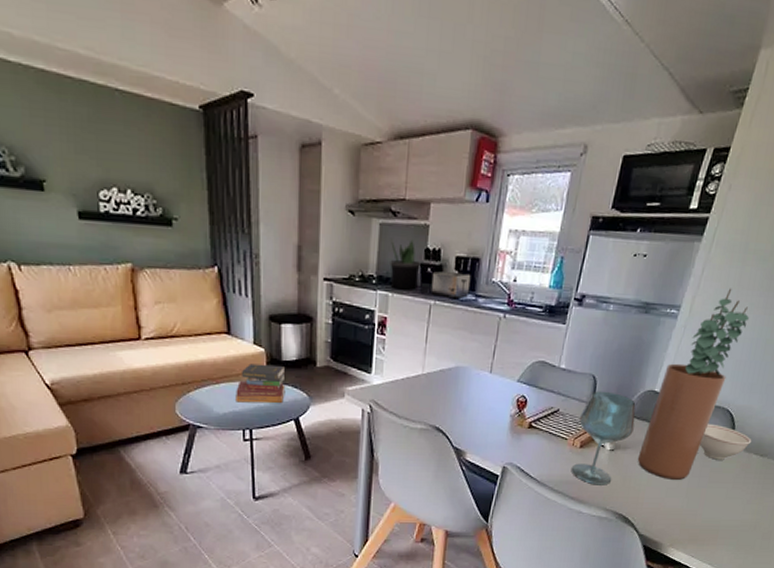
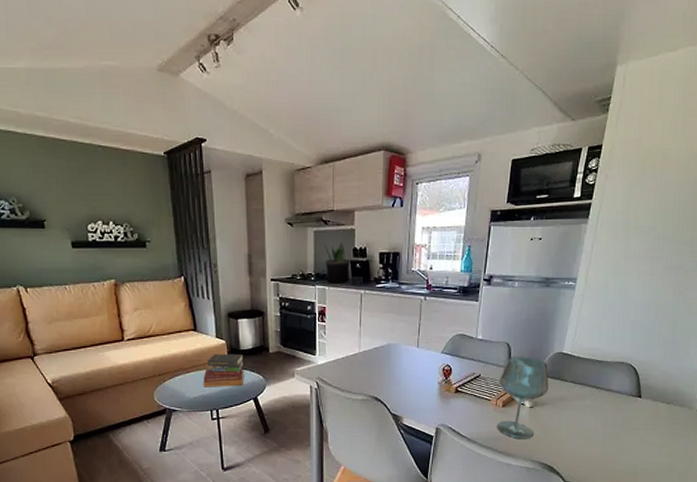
toaster: present [431,270,471,300] -> none [361,265,394,288]
vase: present [637,288,750,480] -> none [555,260,639,430]
bowl: present [699,423,752,460] -> none [609,378,657,410]

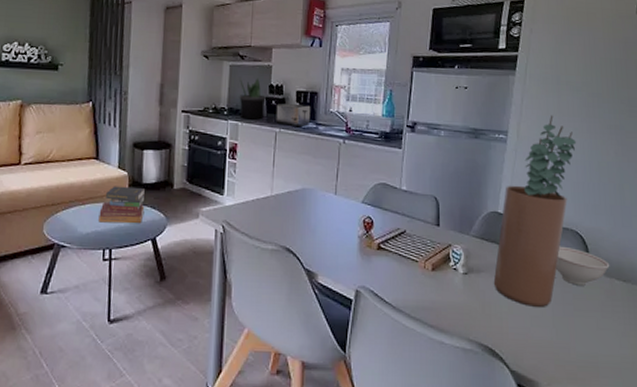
toaster: none [361,265,394,288] -> present [276,103,311,128]
wine glass: present [497,356,549,439] -> none [426,212,484,313]
vase: none [555,260,639,430] -> present [493,115,577,307]
bowl: none [609,378,657,410] -> present [555,246,610,286]

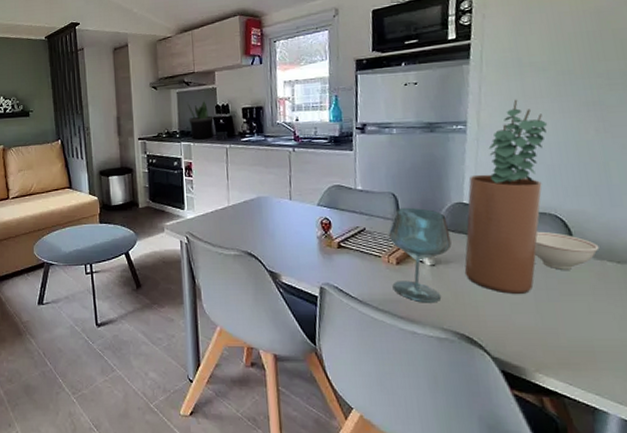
books: present [98,186,145,224] -> none [78,209,116,242]
toaster: present [276,103,311,128] -> none [224,120,259,142]
wine glass: none [426,212,484,313] -> present [388,207,452,303]

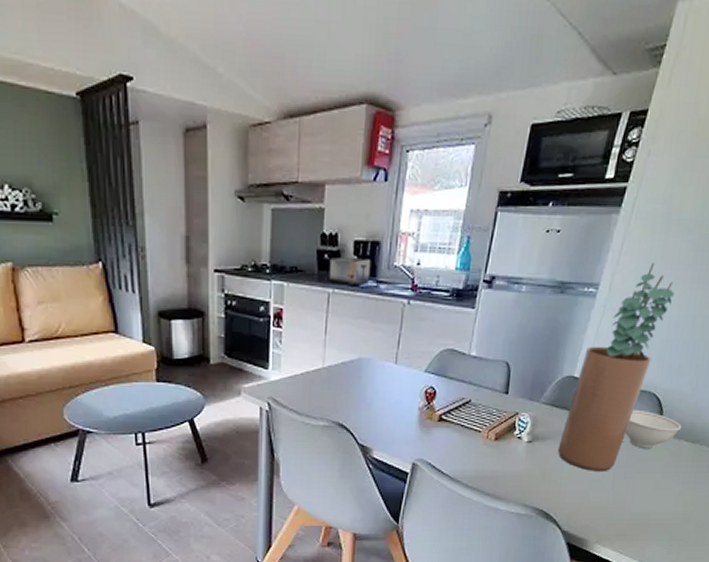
planter: present [187,100,214,140] -> none [284,224,317,279]
toaster: none [224,120,259,142] -> present [329,256,371,287]
wine glass: present [388,207,452,303] -> none [486,378,554,480]

